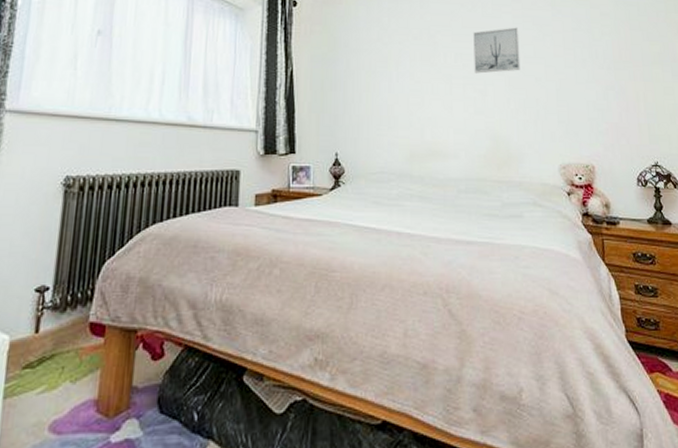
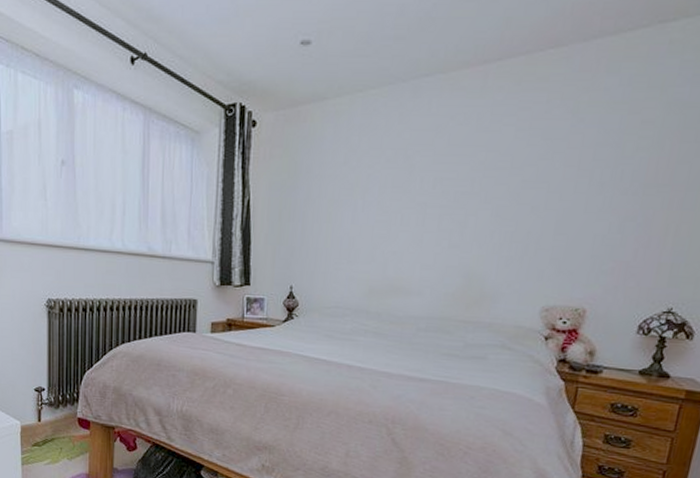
wall art: present [473,27,521,74] -> none [455,143,521,202]

